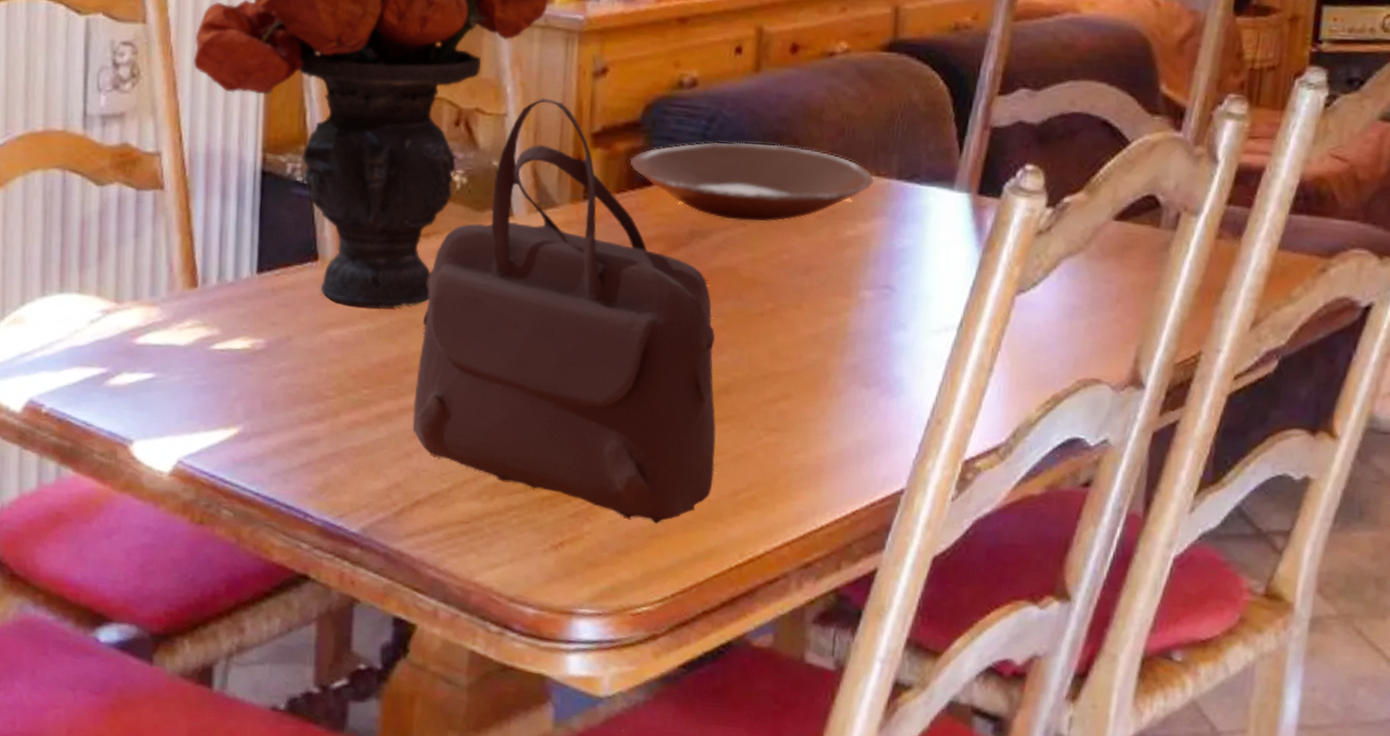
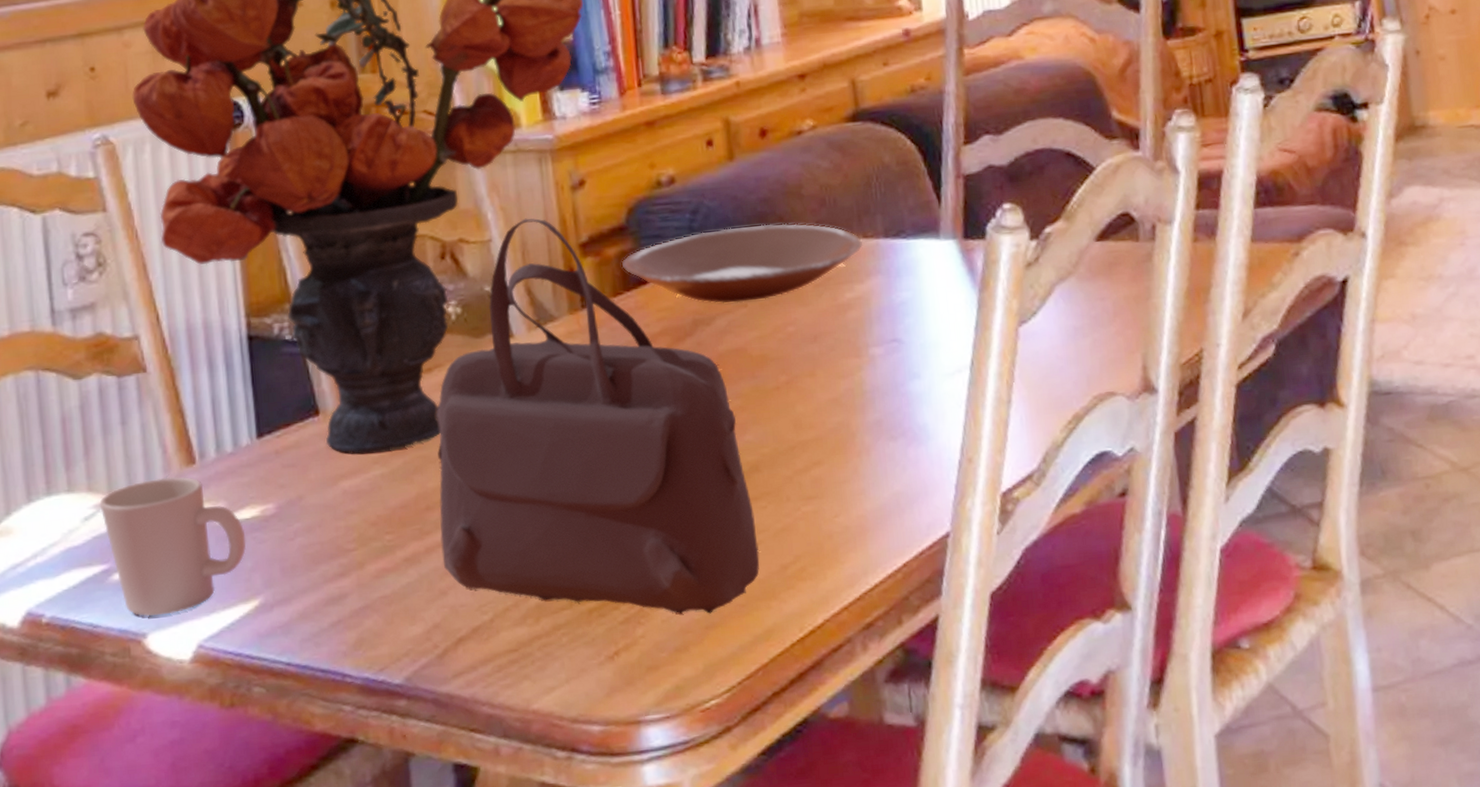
mug: none [106,295,234,427] -> present [99,477,246,617]

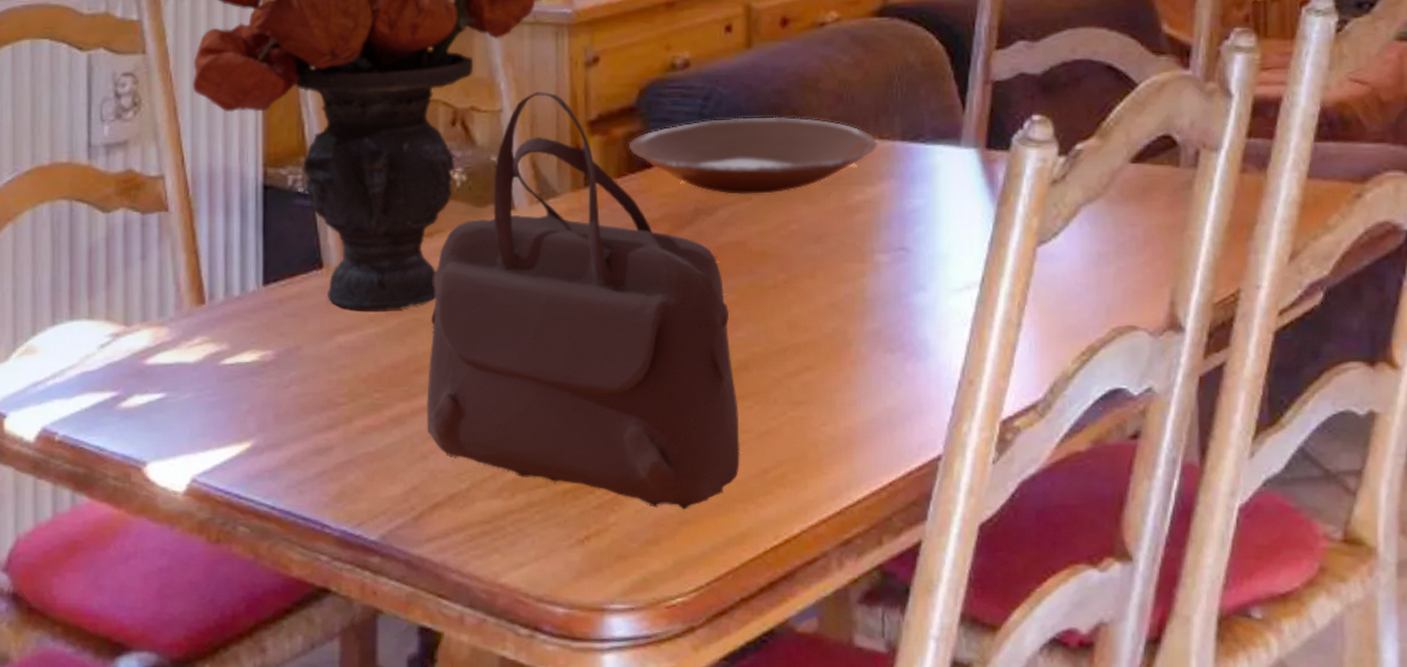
mug: present [99,477,246,617] -> none [115,314,245,446]

